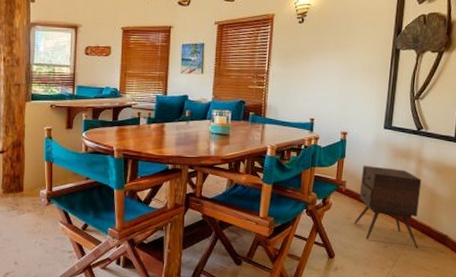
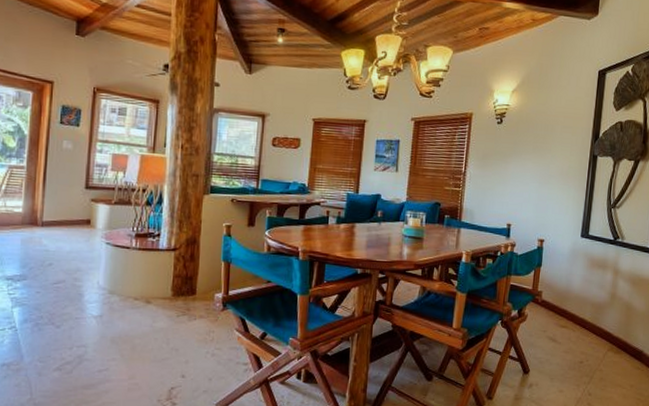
side table: present [353,165,422,248] -> none [549,274,618,364]

